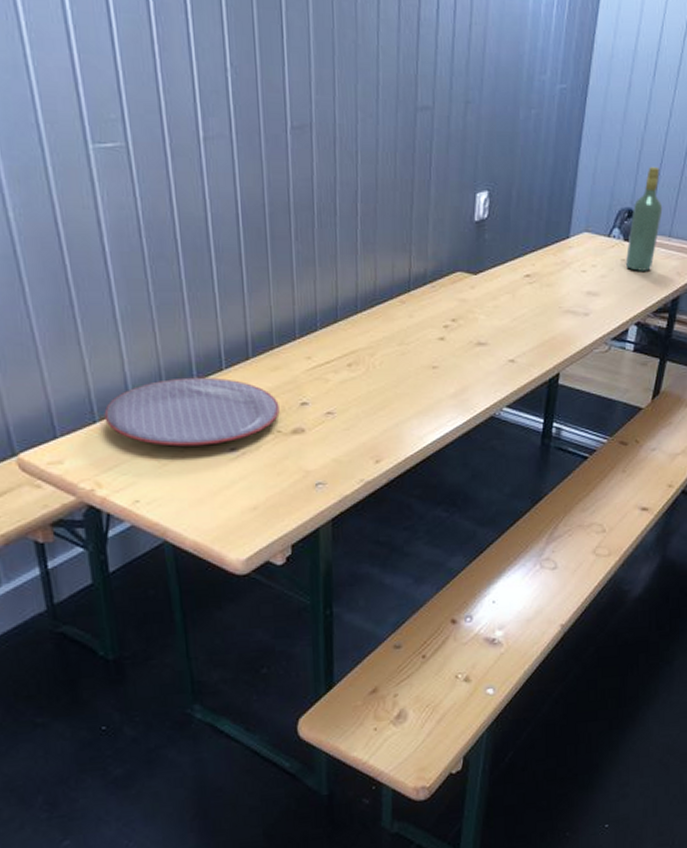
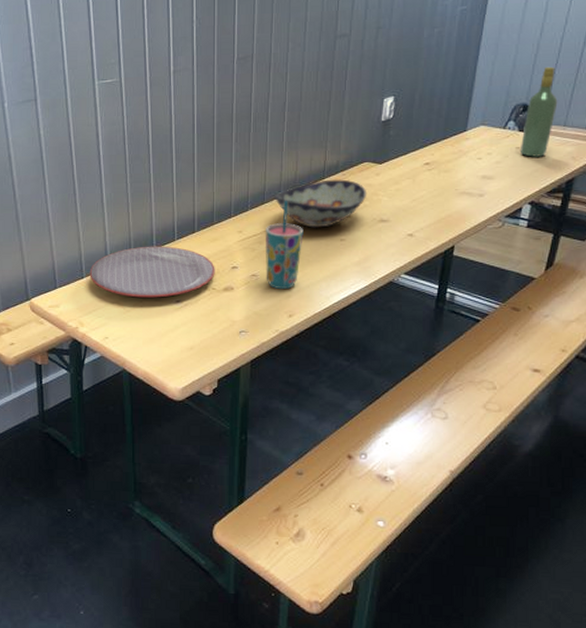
cup: none [341,319,388,430] -> present [265,201,303,290]
decorative bowl: none [349,292,462,353] -> present [274,179,367,228]

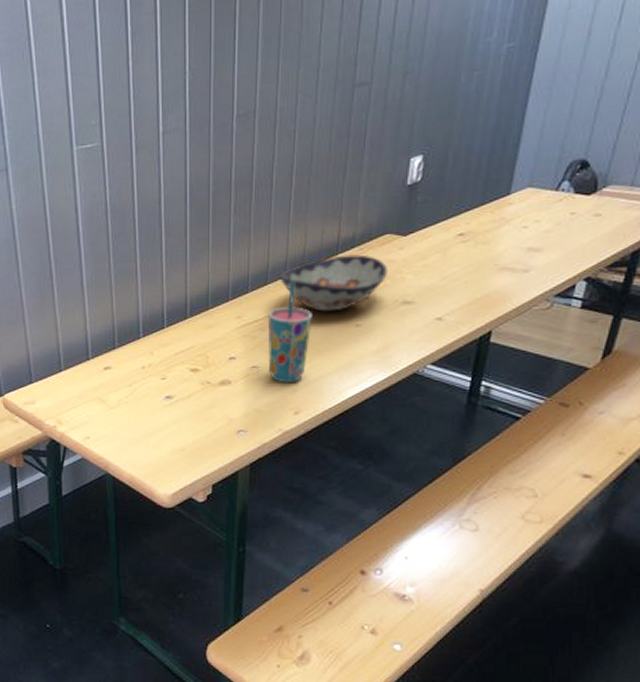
plate: present [89,246,215,298] -> none [68,334,210,393]
wine bottle: present [519,66,558,157] -> none [575,113,625,224]

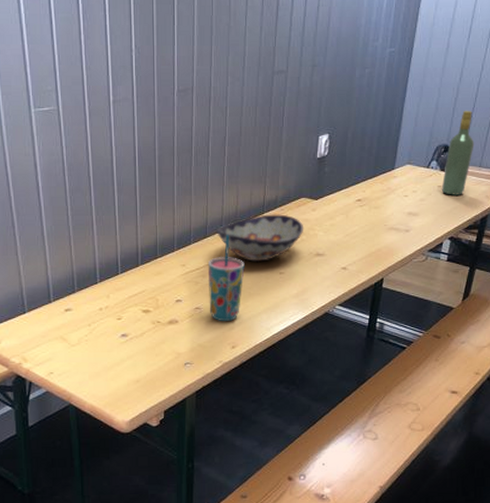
wine bottle: none [575,113,625,224] -> present [441,110,475,195]

